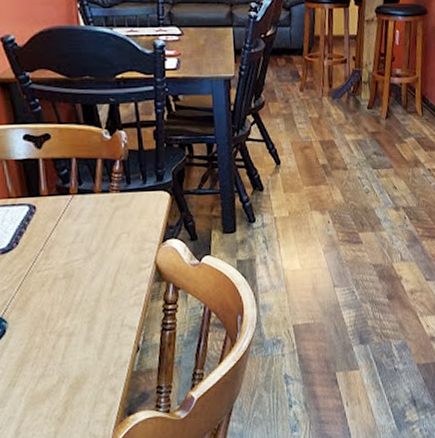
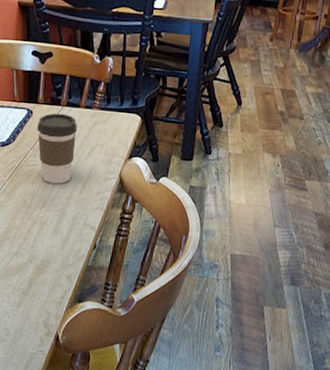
coffee cup: none [44,203,97,287] -> present [37,113,77,184]

